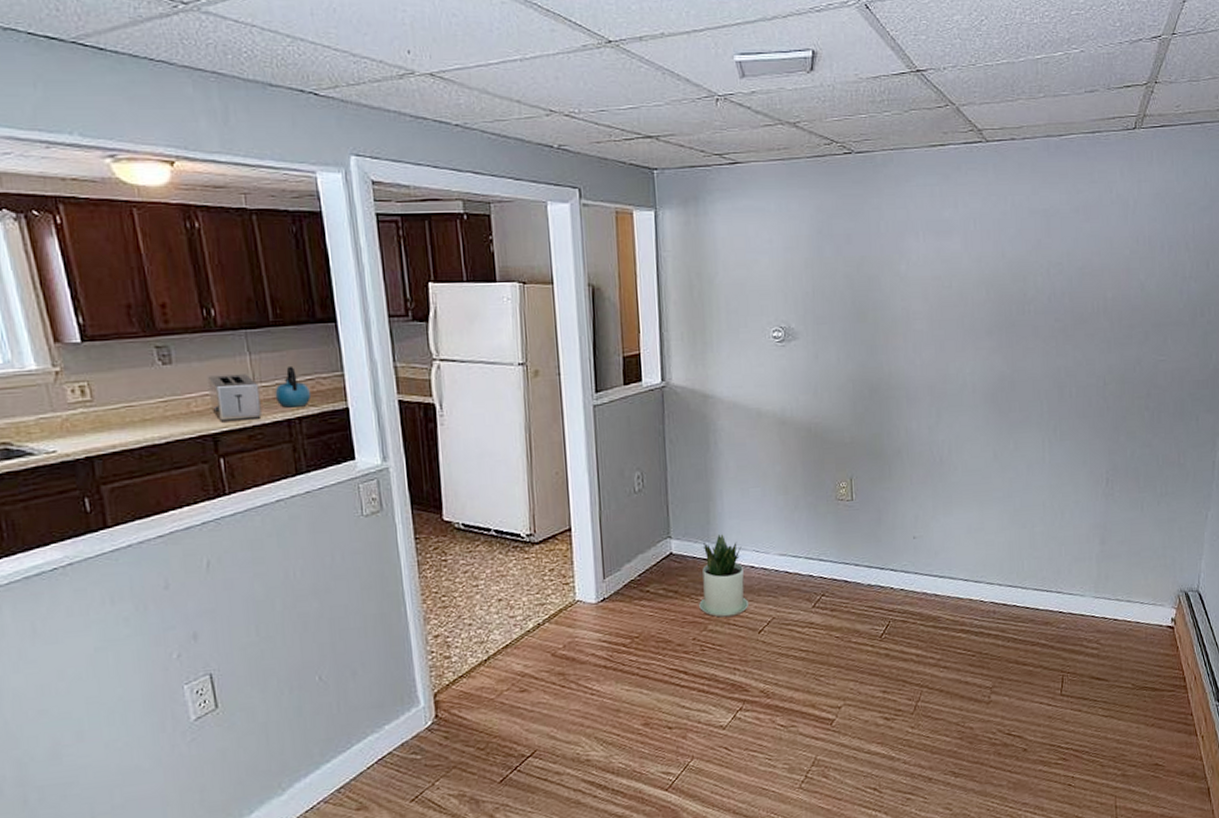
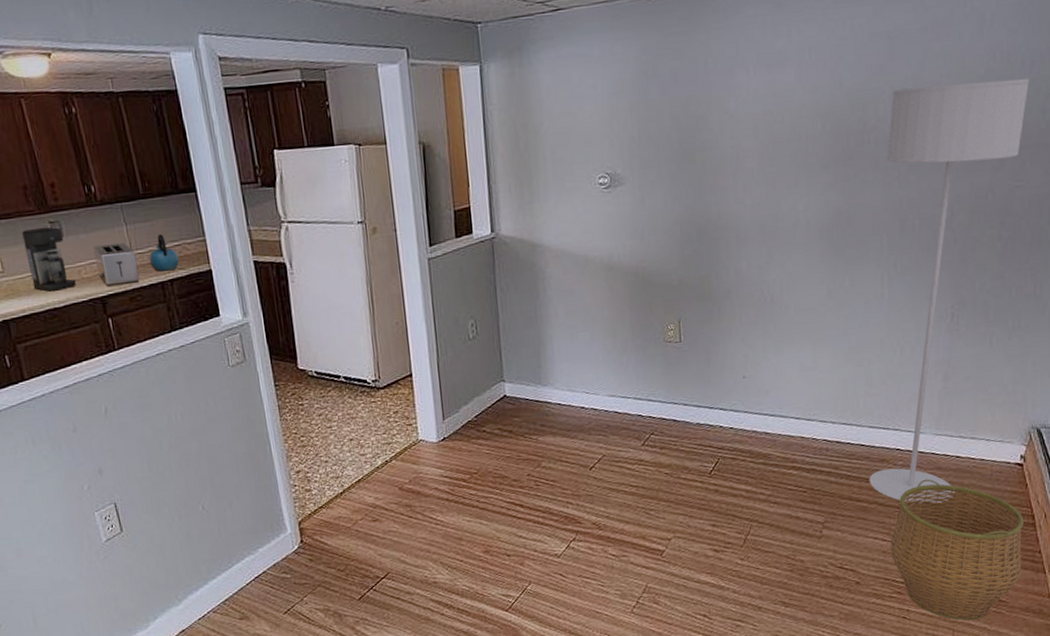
coffee maker: none [120,351,183,426] -> present [22,226,76,292]
planter: present [699,534,749,618] -> none [532,377,581,455]
floor lamp: none [1034,261,1168,667] -> present [869,78,1029,504]
basket: none [1055,642,1177,786] -> present [890,479,1024,621]

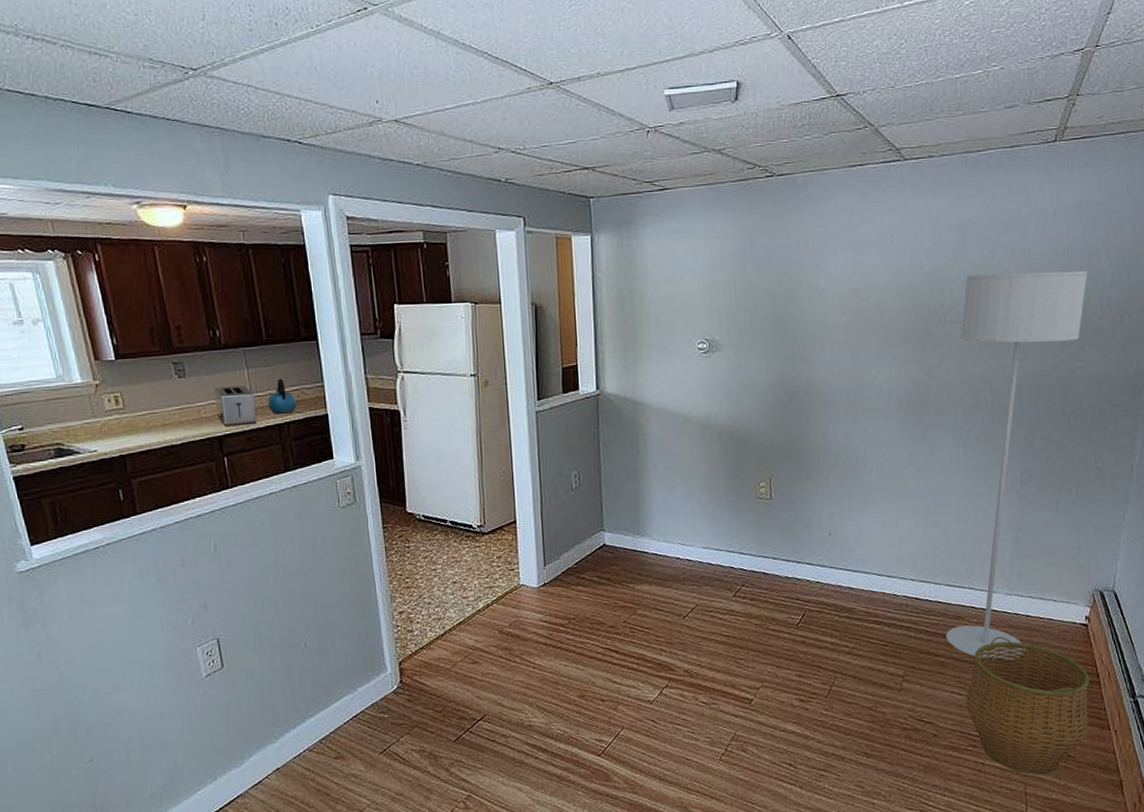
coffee maker: present [22,226,76,292] -> none [145,367,195,429]

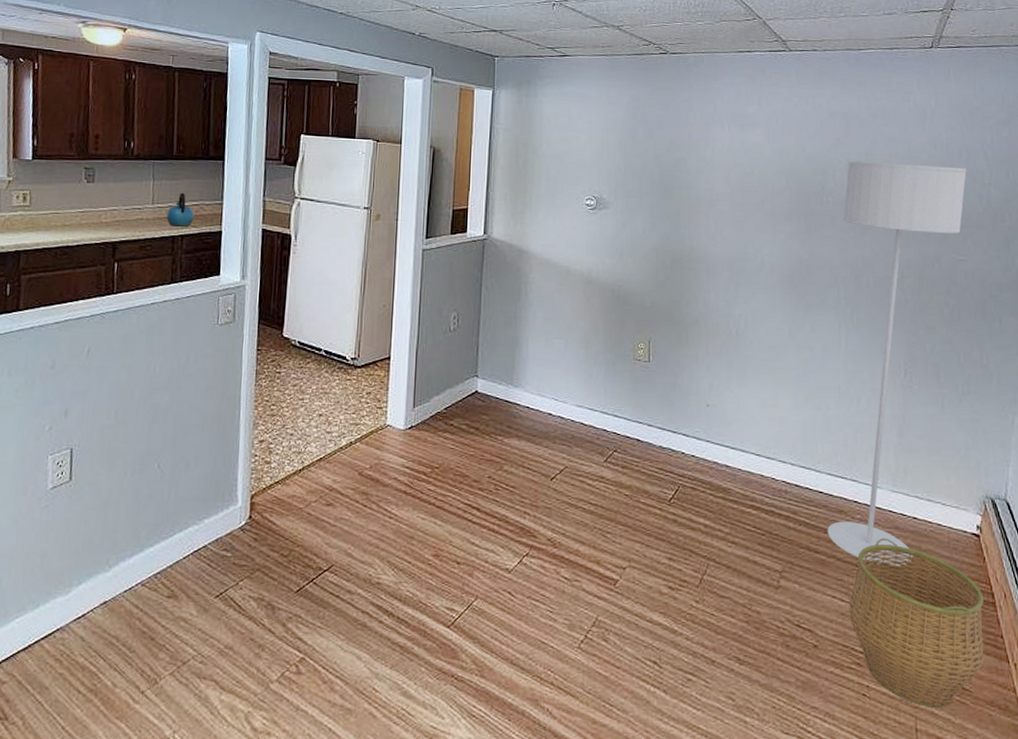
toaster: present [213,385,257,427] -> none [116,195,156,234]

